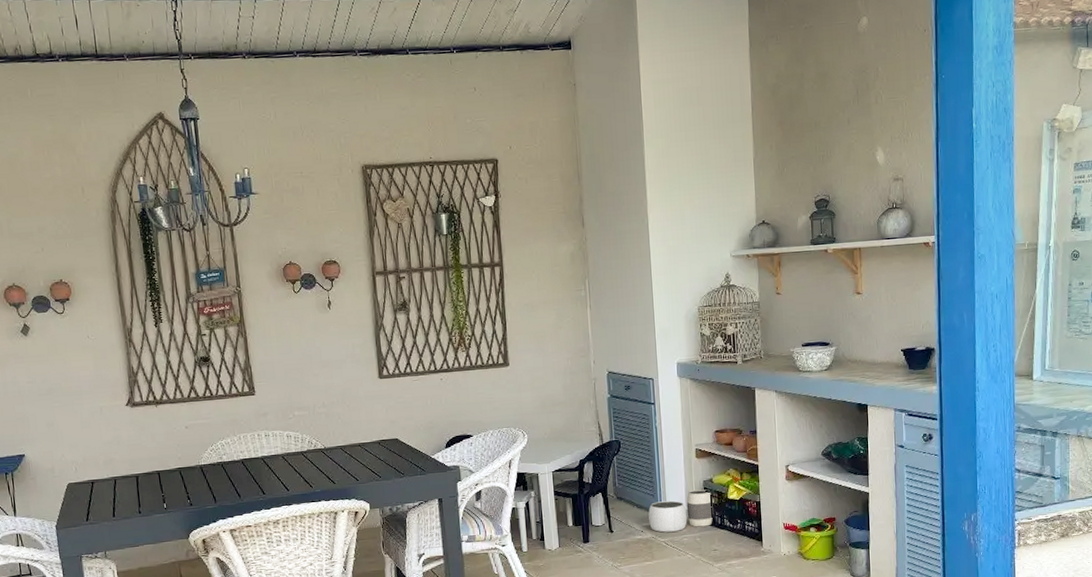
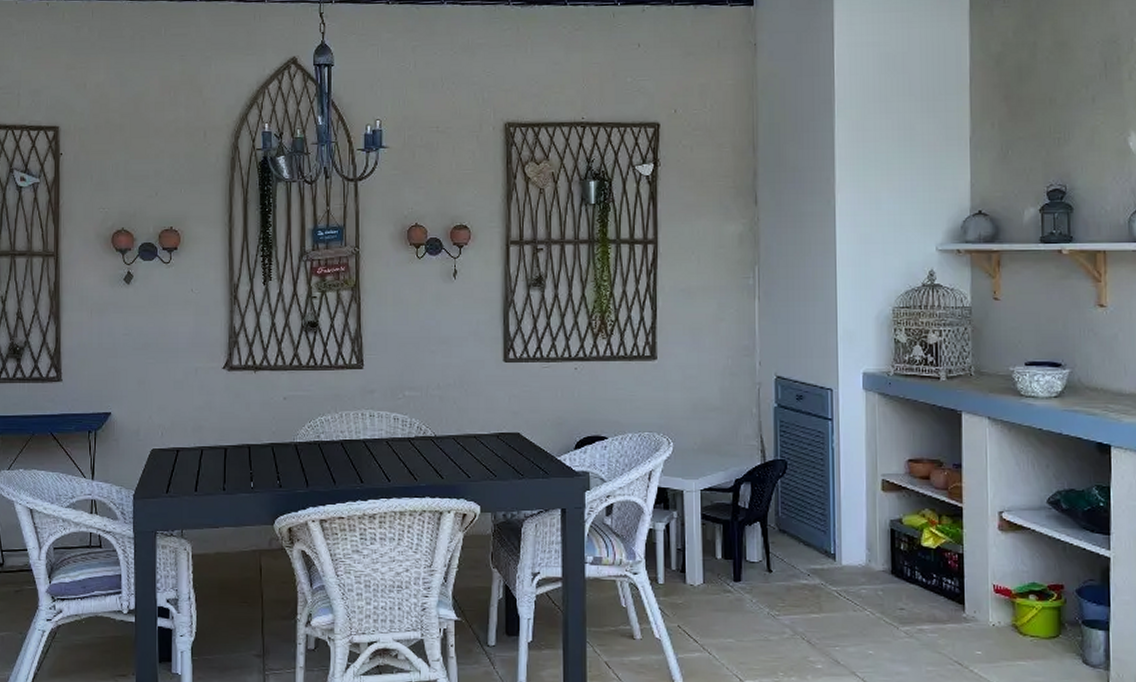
waste basket: present [648,489,714,533] -> none [818,530,902,580]

